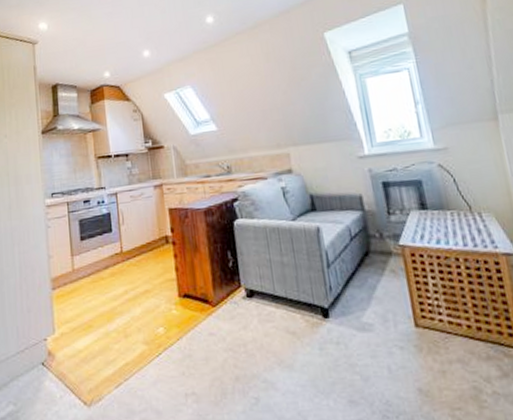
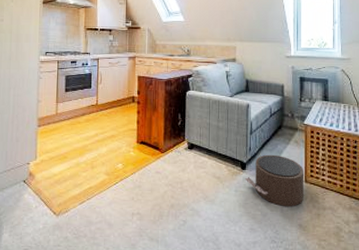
pouf: none [330,292,418,365] -> present [245,154,305,206]

